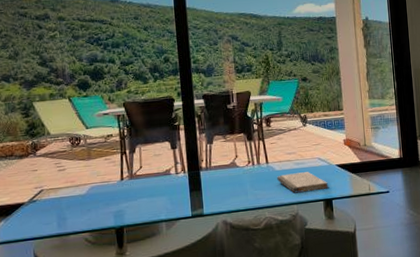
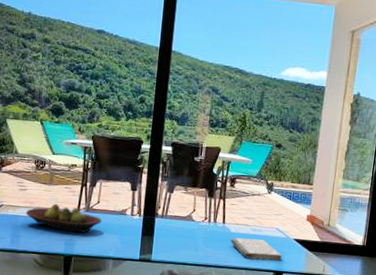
fruit bowl: none [68,177,148,204] -> present [25,204,102,234]

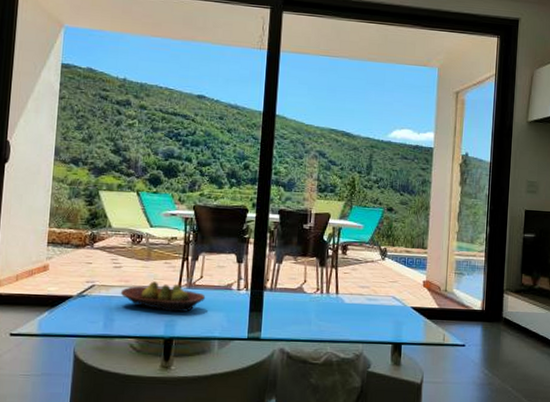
book: present [230,237,282,261] -> none [345,308,400,332]

